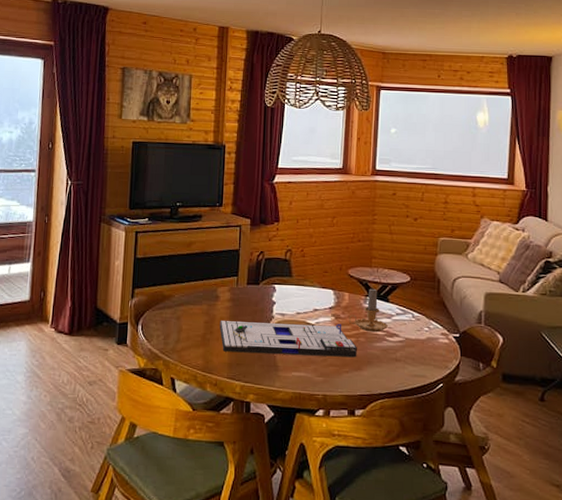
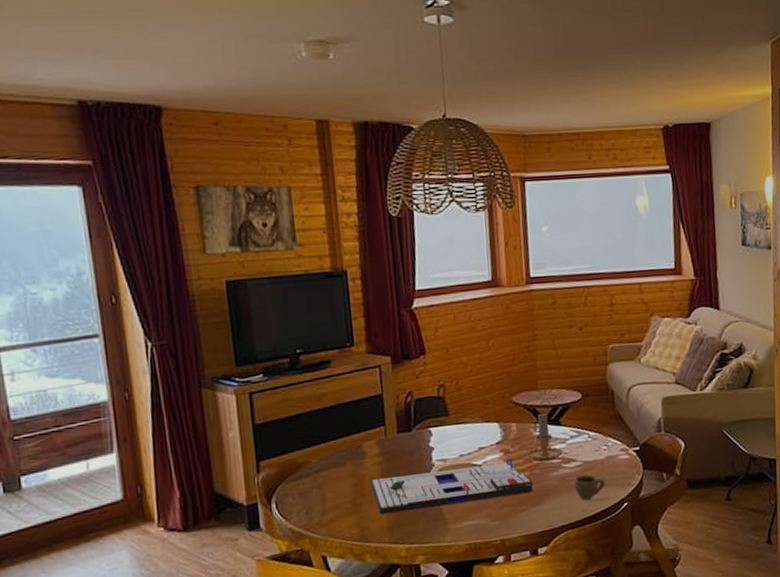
cup: none [394,350,424,374] -> present [573,474,606,500]

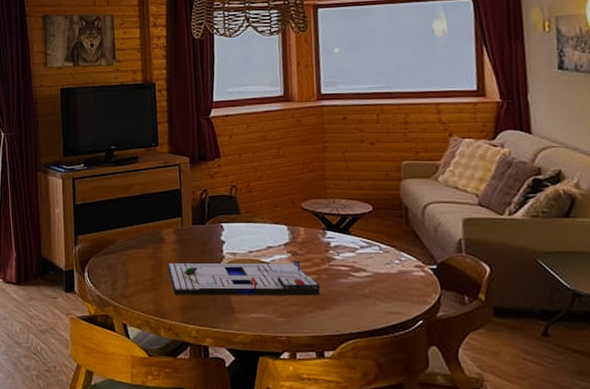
candle: present [519,412,563,462] -> none [306,220,352,268]
cup: present [573,474,606,500] -> none [363,286,398,311]

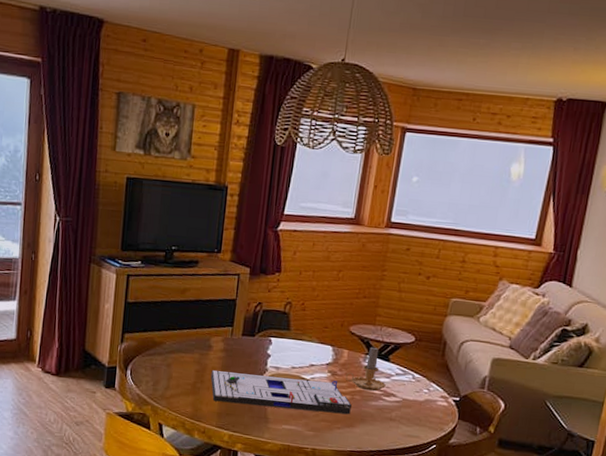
candle: none [306,220,352,268] -> present [345,346,386,392]

